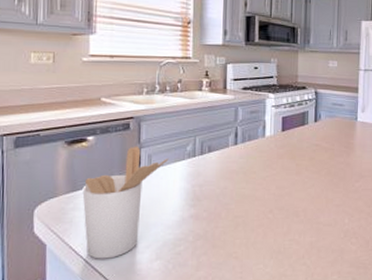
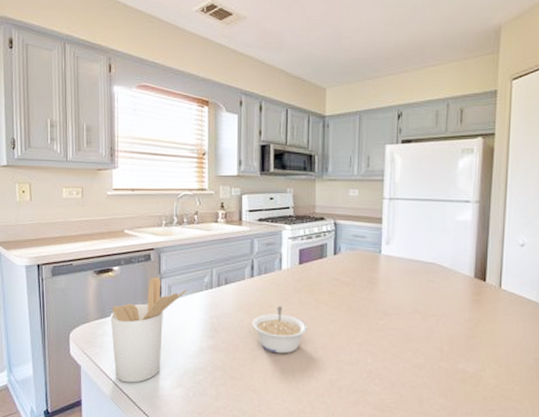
legume: none [235,172,290,219] -> present [252,305,308,354]

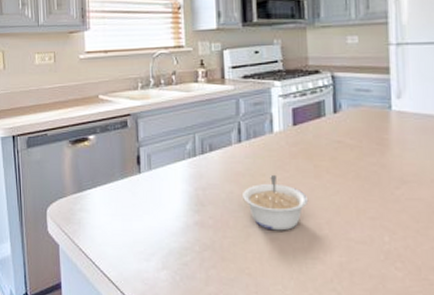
utensil holder: present [110,276,187,383] -> none [88,145,168,264]

